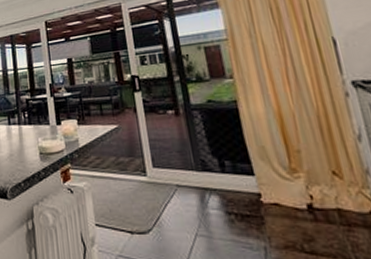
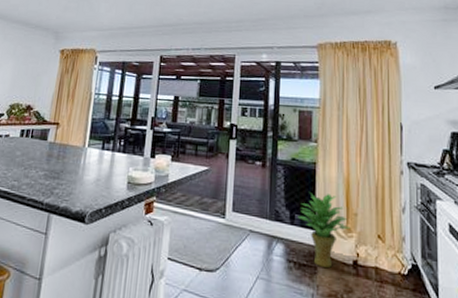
potted plant: none [228,133,295,216] -> present [298,193,351,267]

